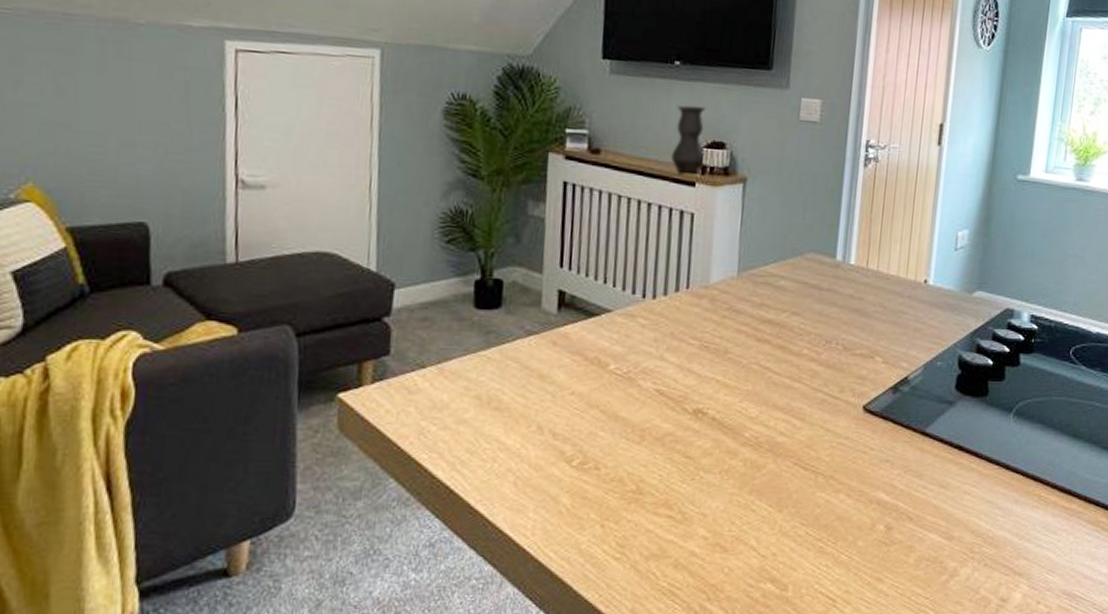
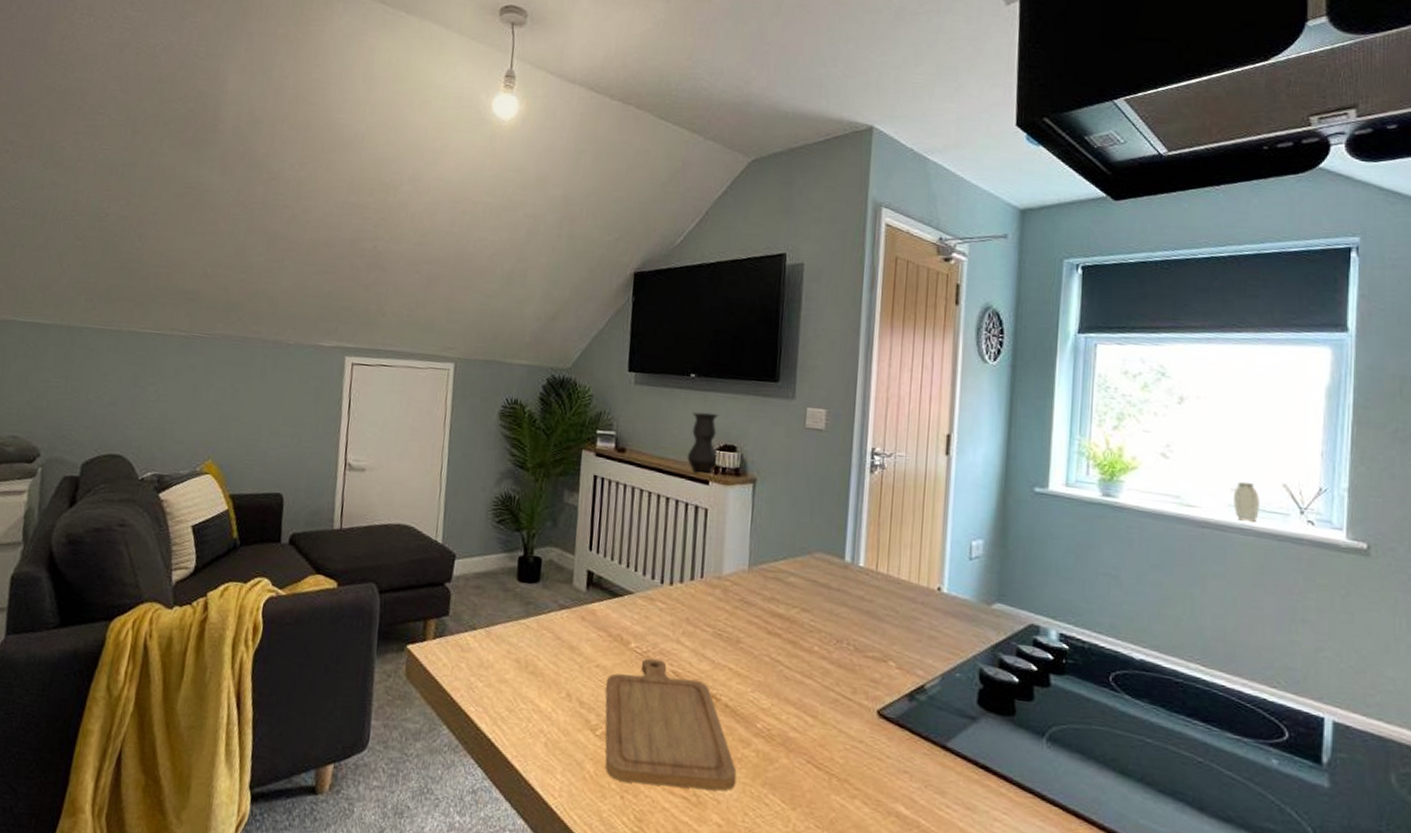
chopping board: none [582,379,724,510] -> present [605,658,737,791]

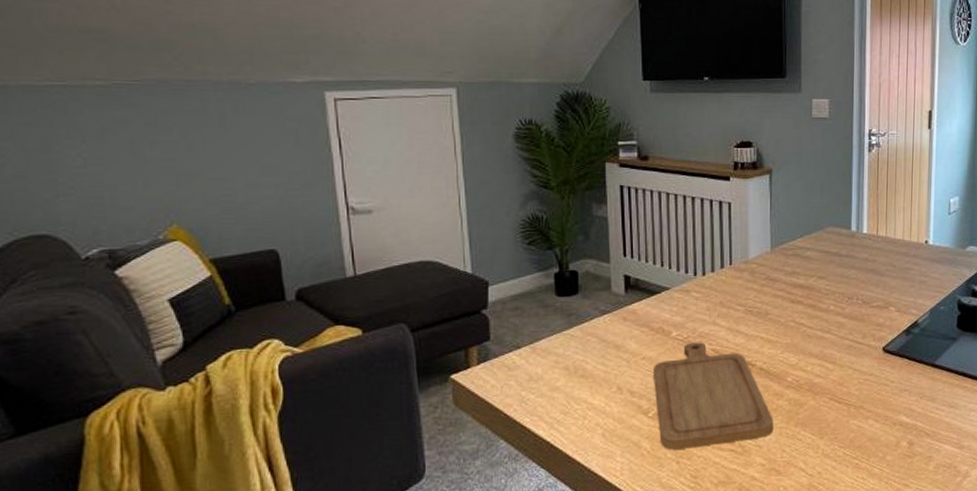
vase: present [687,412,719,473] -> none [708,113,737,171]

